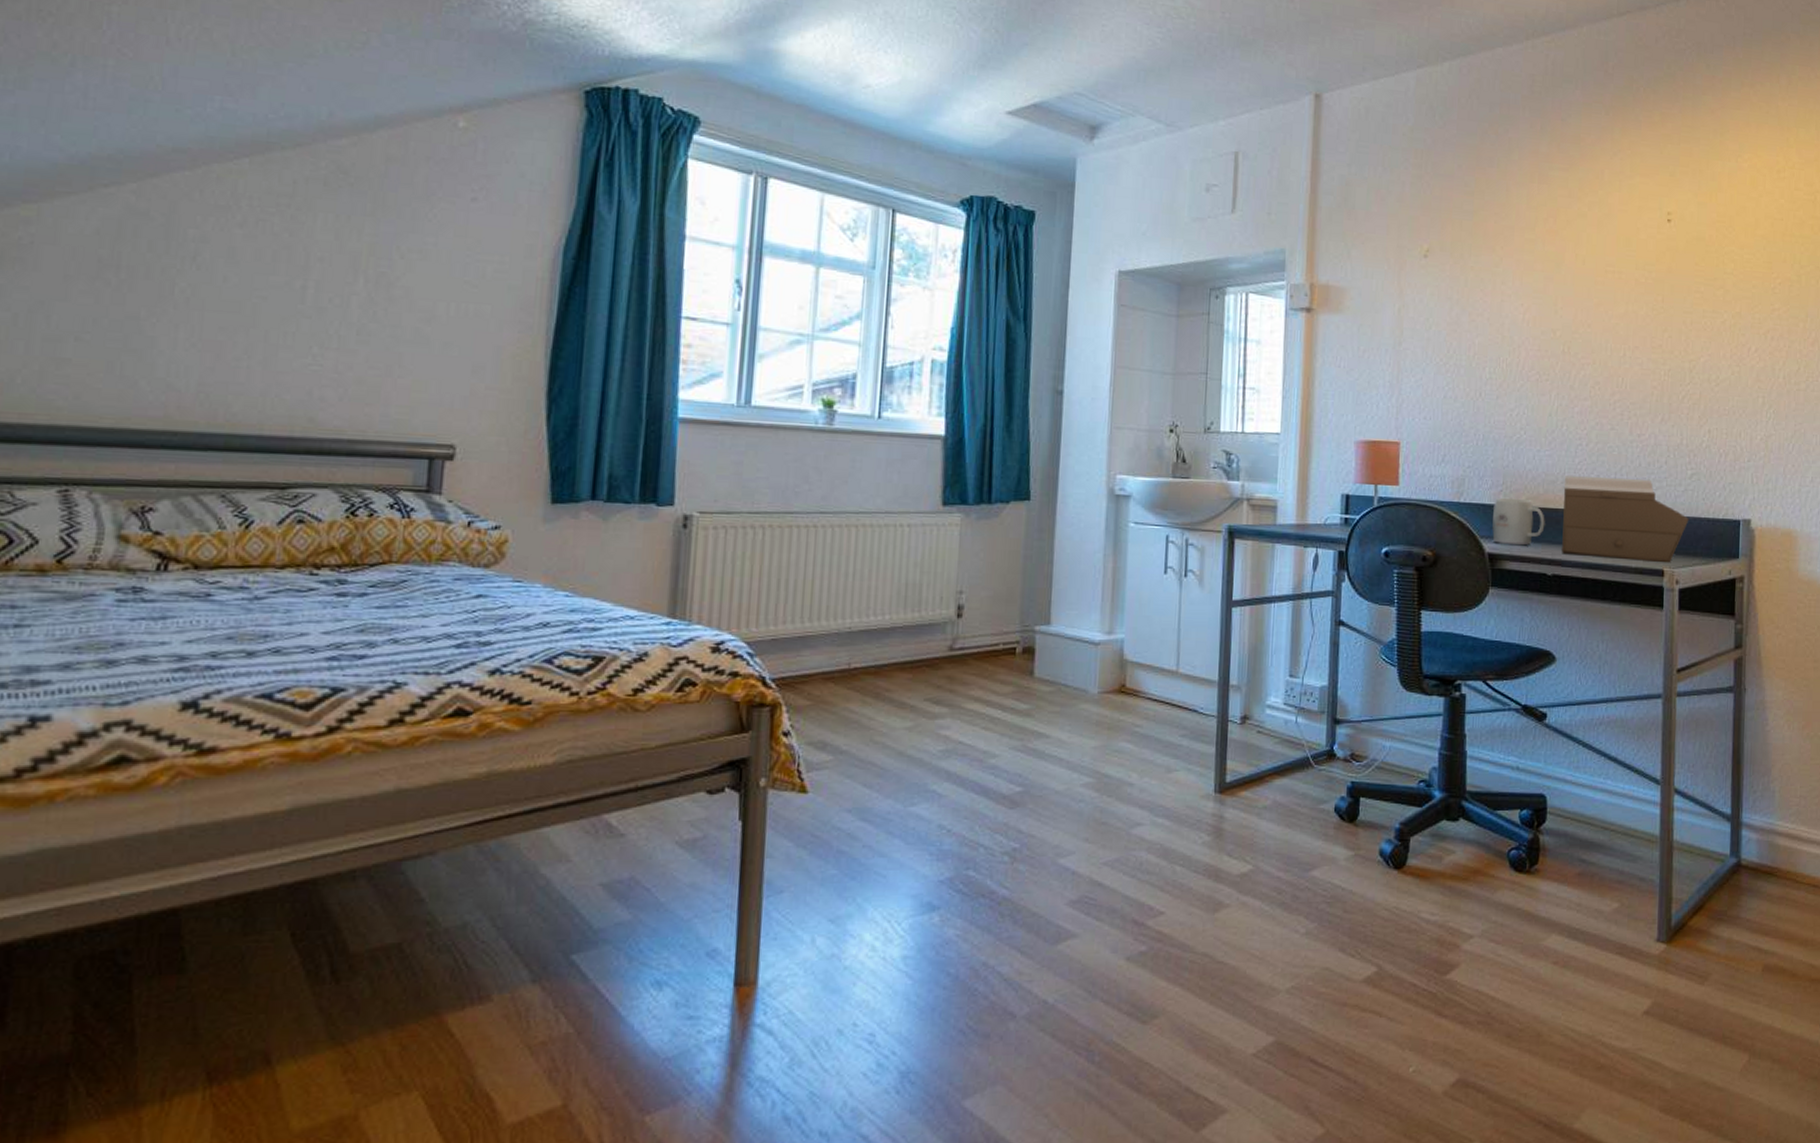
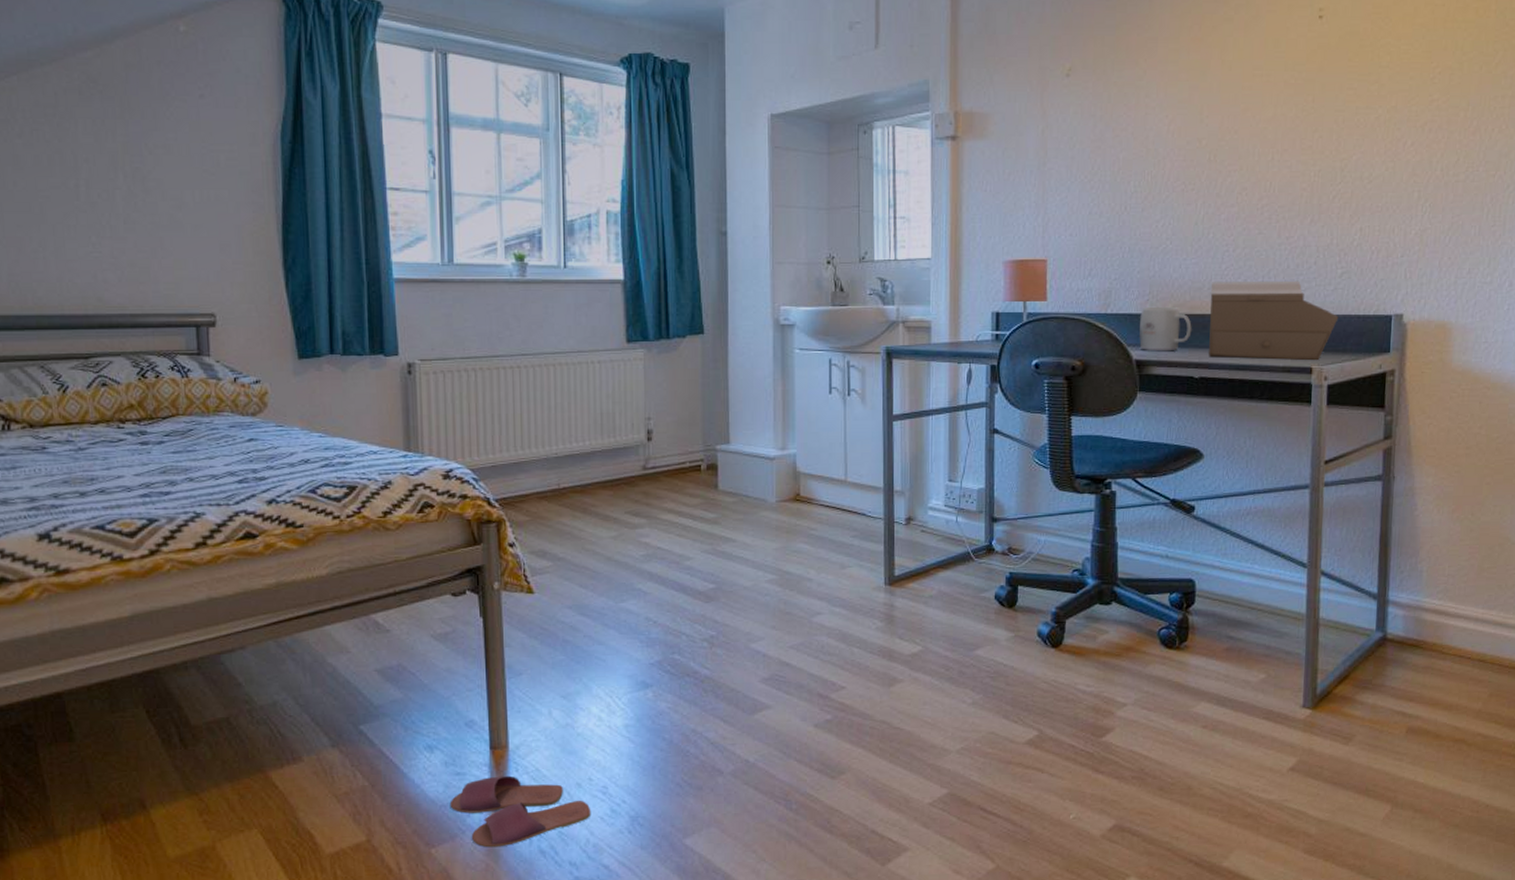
slippers: none [675,1020,853,1114] -> present [449,775,591,848]

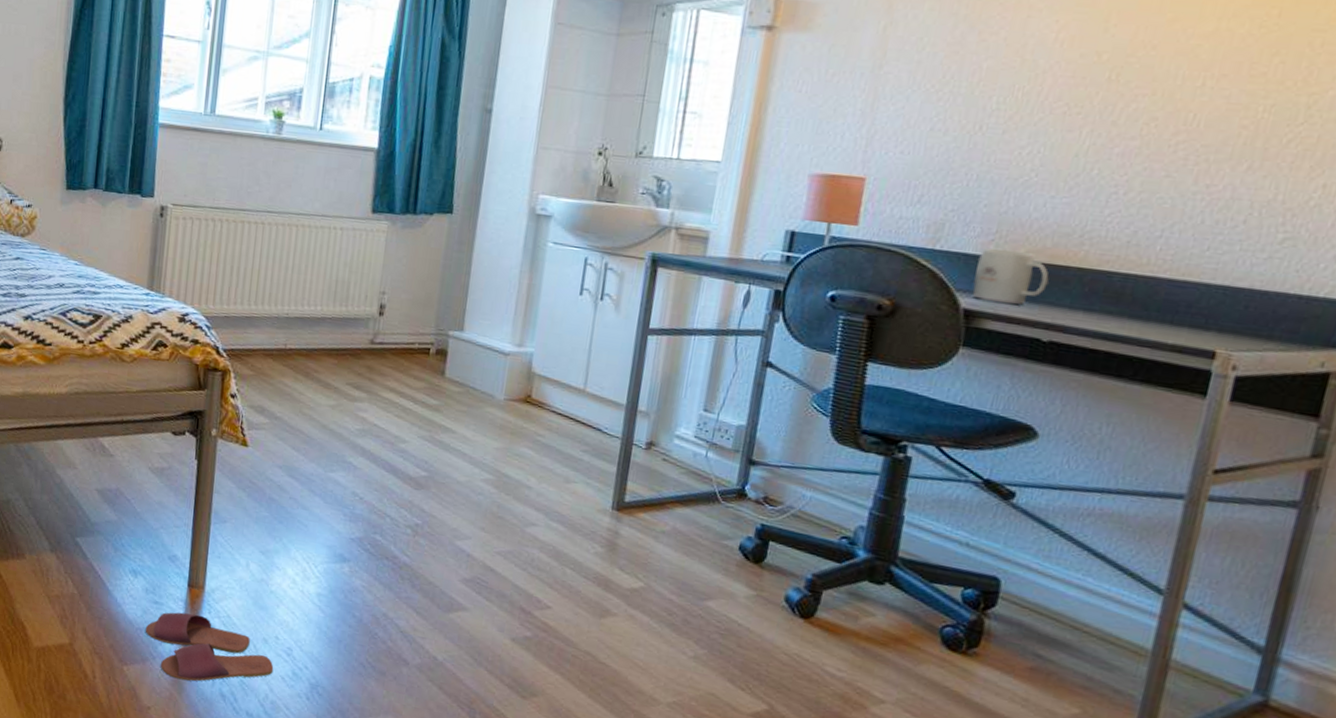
sewing box: present [1209,280,1339,361] -> none [1066,229,1269,344]

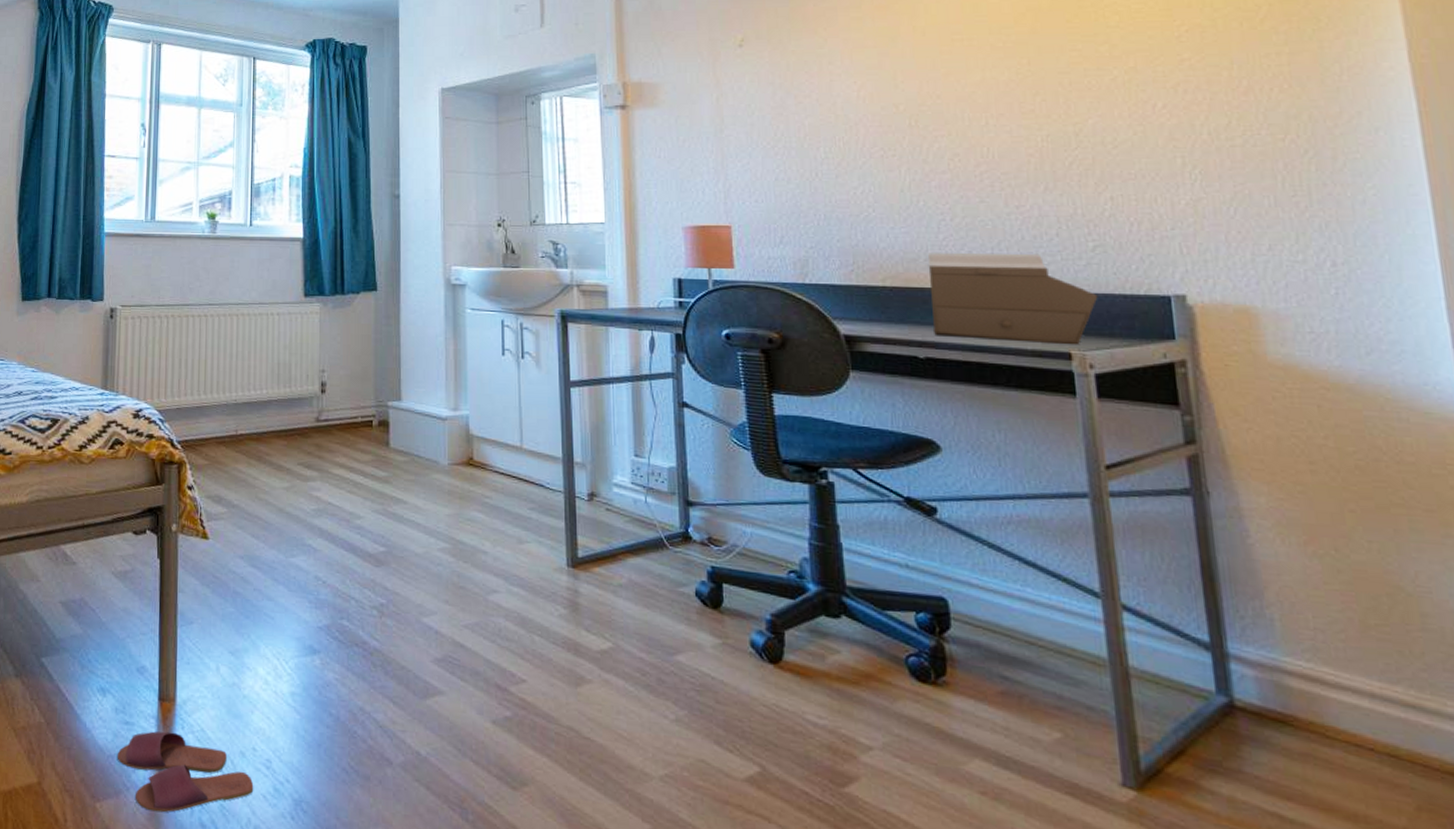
mug: present [972,248,1050,305] -> none [845,278,910,327]
sewing box: none [1066,229,1269,344] -> present [928,253,1098,345]

